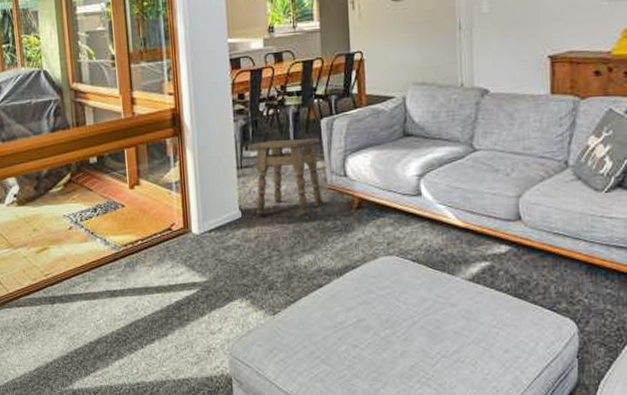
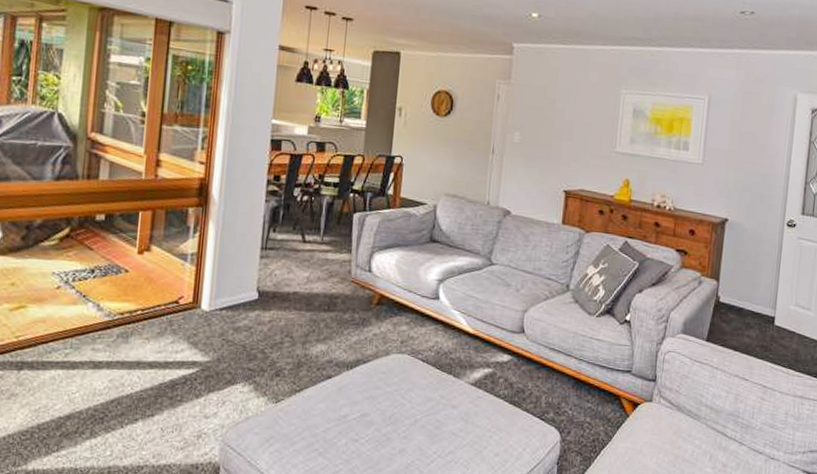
side table: present [251,138,324,216] -> none [274,226,349,306]

